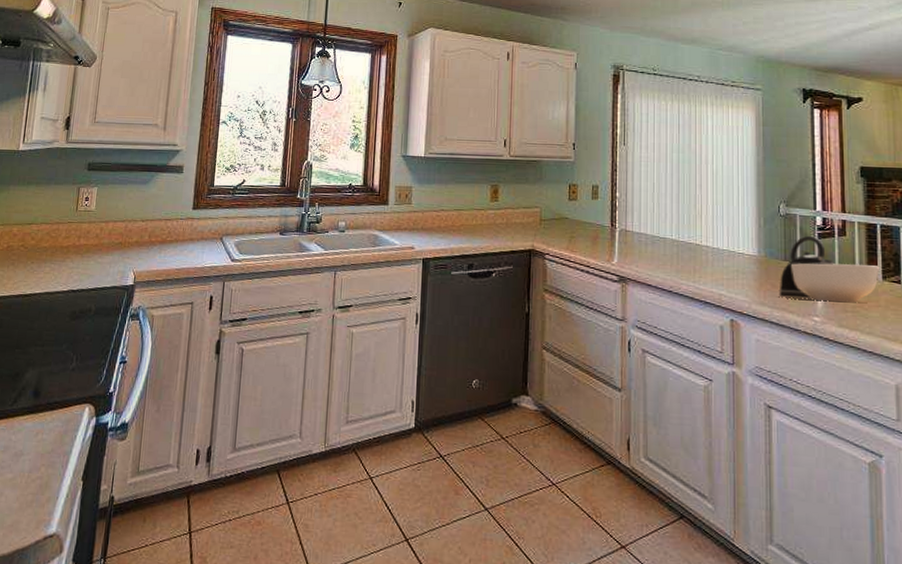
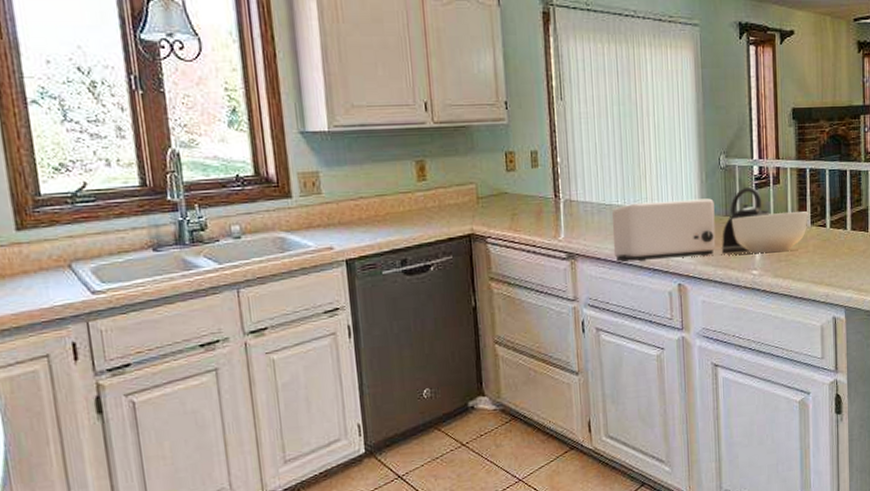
toaster: none [665,238,773,297] -> present [612,198,716,263]

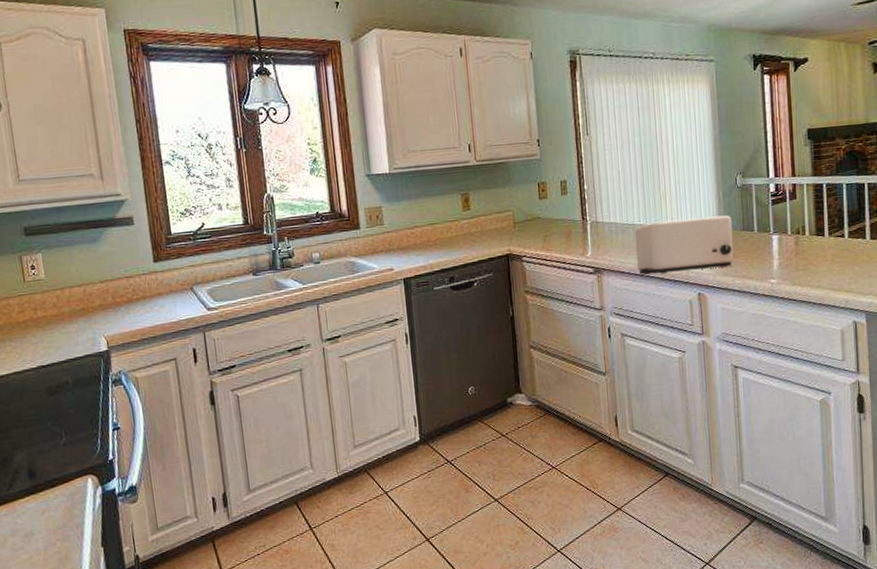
kettle: present [721,186,770,255] -> none [739,202,787,265]
bowl: present [731,211,809,254] -> none [748,223,827,264]

